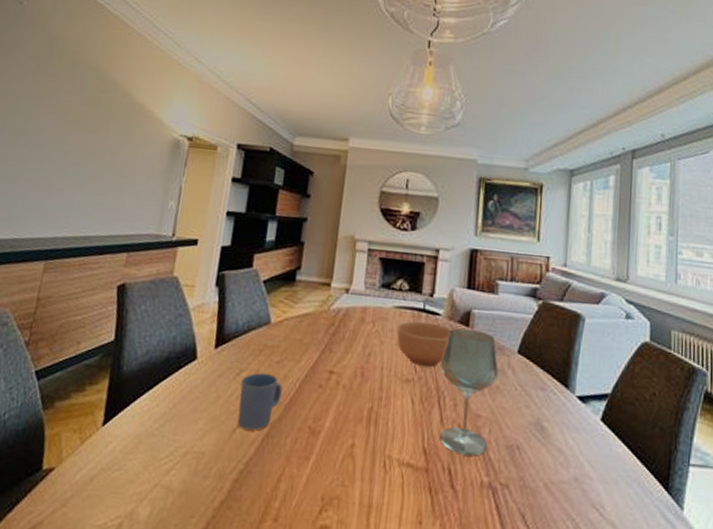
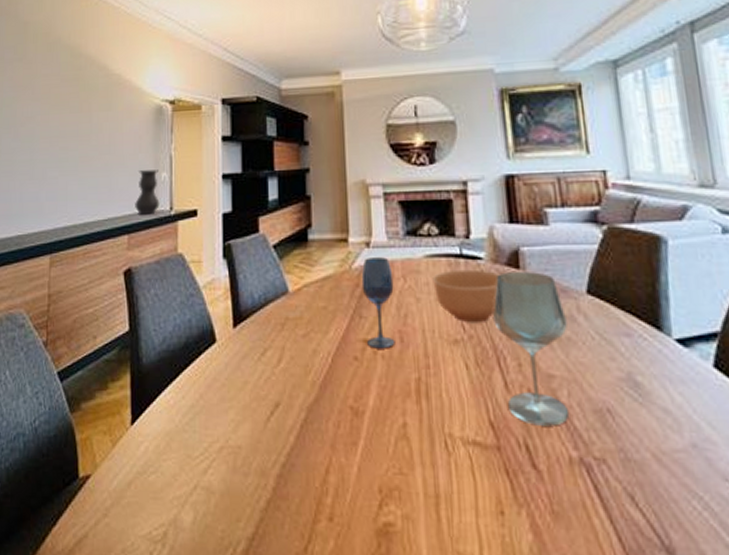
vase: none [138,196,167,239] -> present [135,170,160,216]
mug: present [237,372,282,431] -> none [267,349,314,417]
wineglass: none [332,302,365,381] -> present [361,257,395,349]

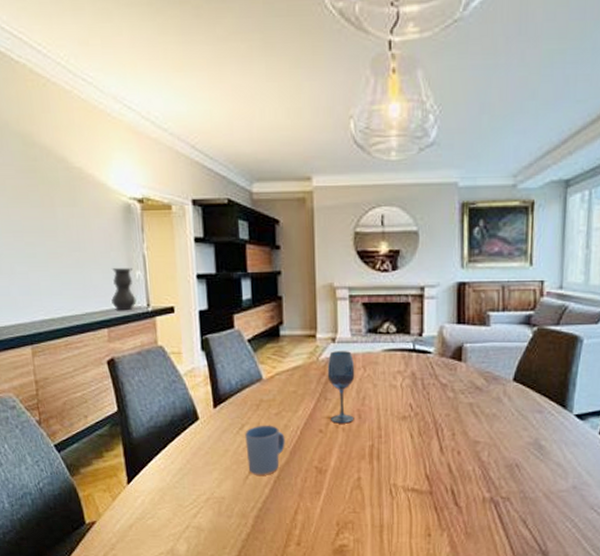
mug: none [267,349,314,417] -> present [245,425,285,475]
bowl: present [433,269,499,323] -> none [388,361,444,404]
wine glass: present [492,272,570,426] -> none [435,364,494,477]

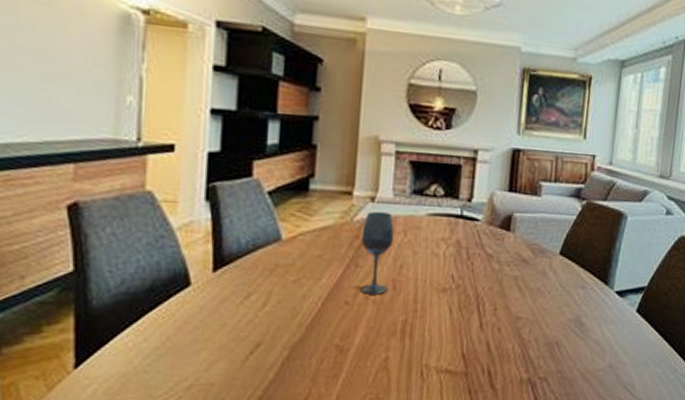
vase: present [111,268,137,311] -> none [85,88,123,145]
mug: present [245,425,285,475] -> none [250,294,302,356]

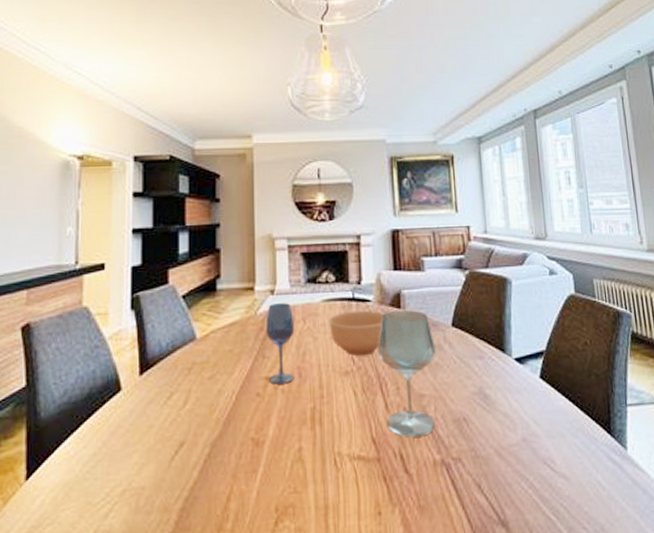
bowl: none [431,228,491,275] -> present [329,310,384,357]
wine glass: none [479,233,540,356] -> present [377,310,436,438]

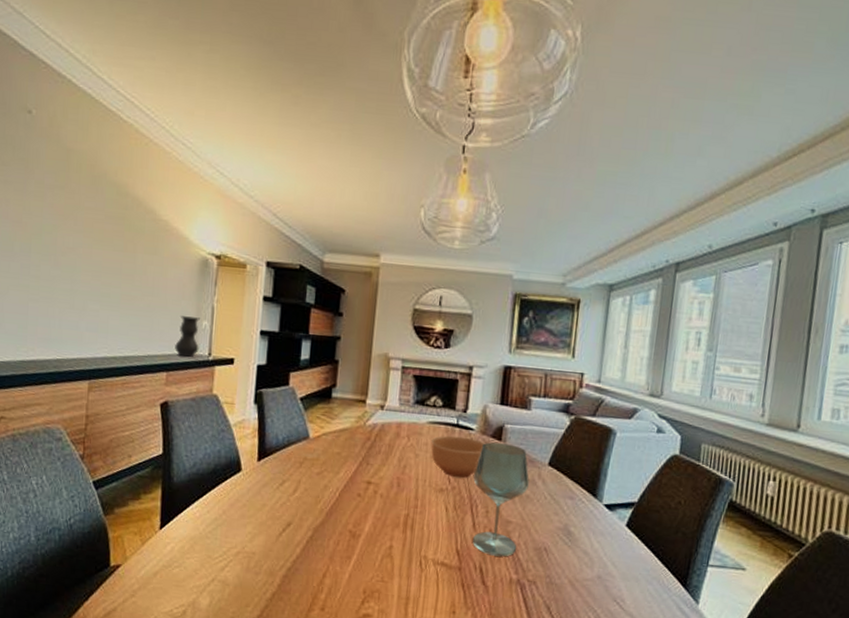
vase: none [36,224,64,271] -> present [175,316,200,358]
wineglass: present [265,303,295,385] -> none [370,418,400,490]

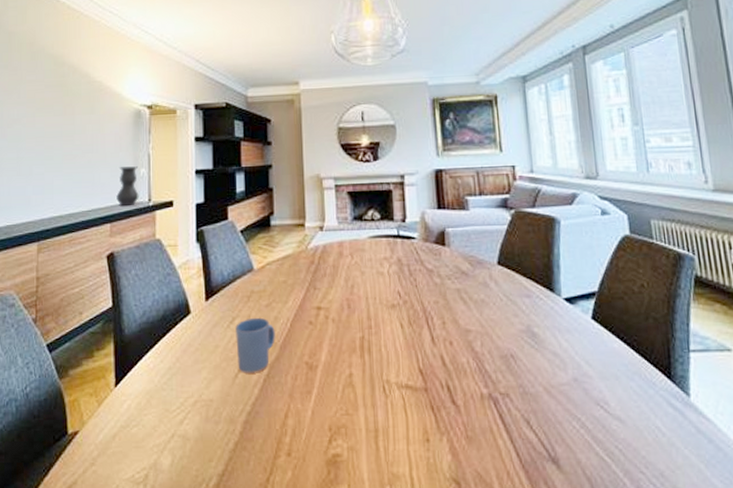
mug: none [283,483,323,534] -> present [235,317,275,374]
bowl: present [431,435,484,479] -> none [375,247,428,291]
wine glass: present [473,442,530,557] -> none [422,248,482,370]

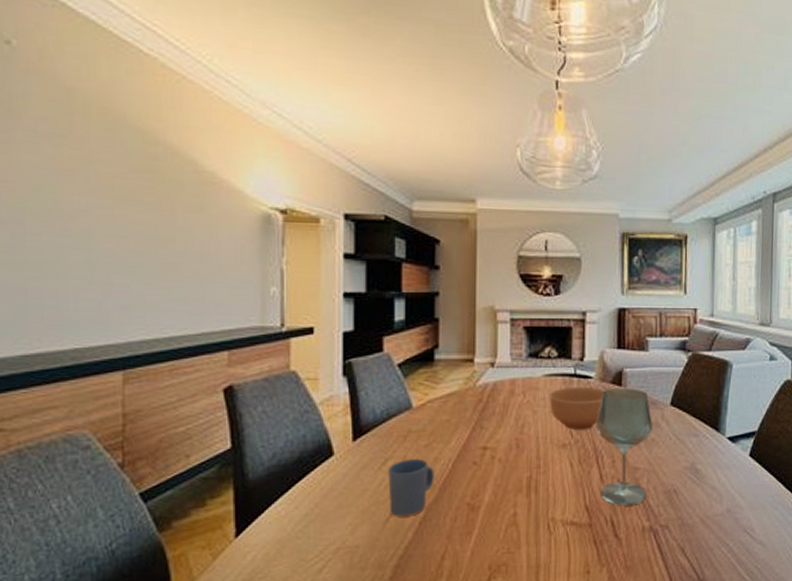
vase: present [116,166,139,207] -> none [237,283,268,332]
bowl: none [375,247,428,291] -> present [549,386,604,431]
wine glass: none [422,248,482,370] -> present [595,389,653,506]

